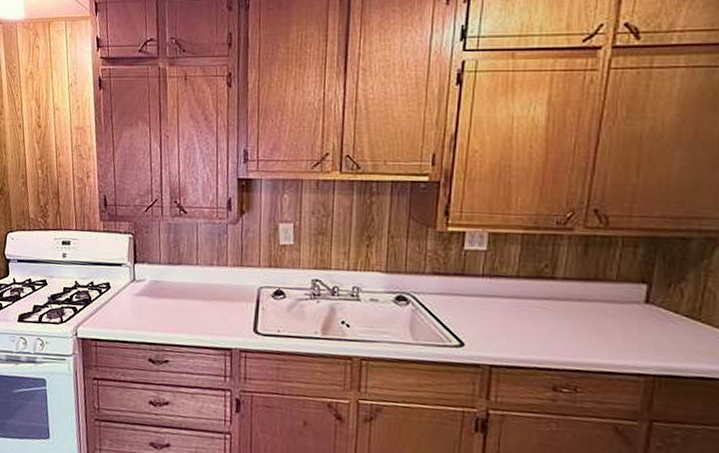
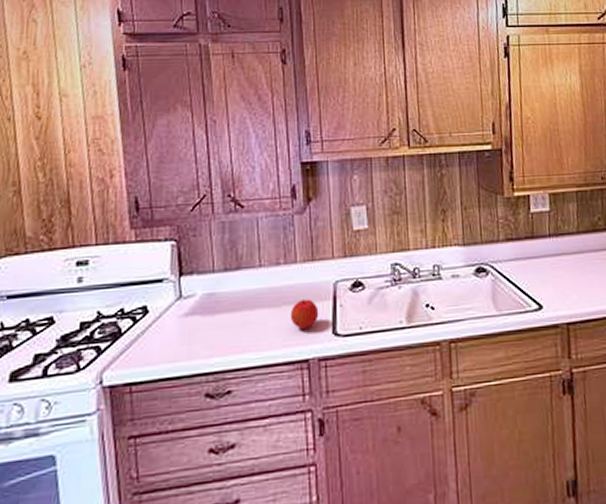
fruit: none [218,298,244,324] -> present [290,299,319,330]

